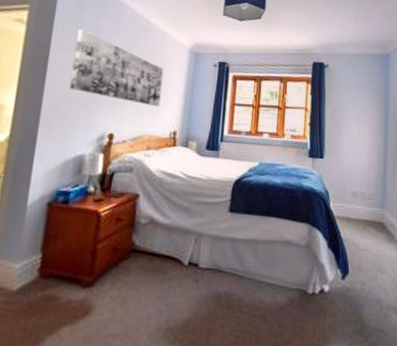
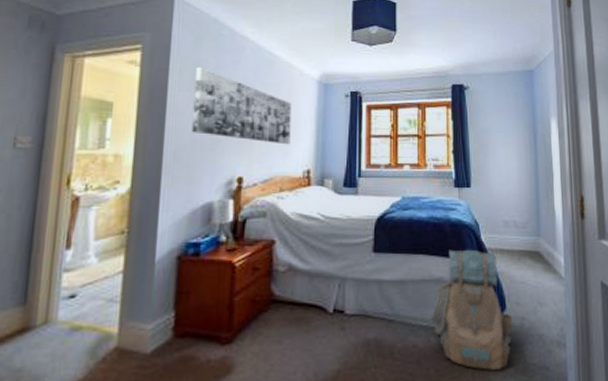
backpack: none [278,214,353,329] -> present [430,249,512,370]

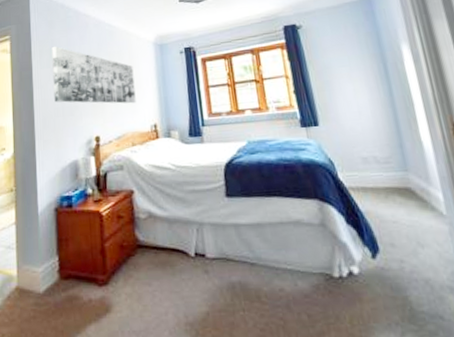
backpack: present [430,249,512,370] -> none [294,189,392,317]

